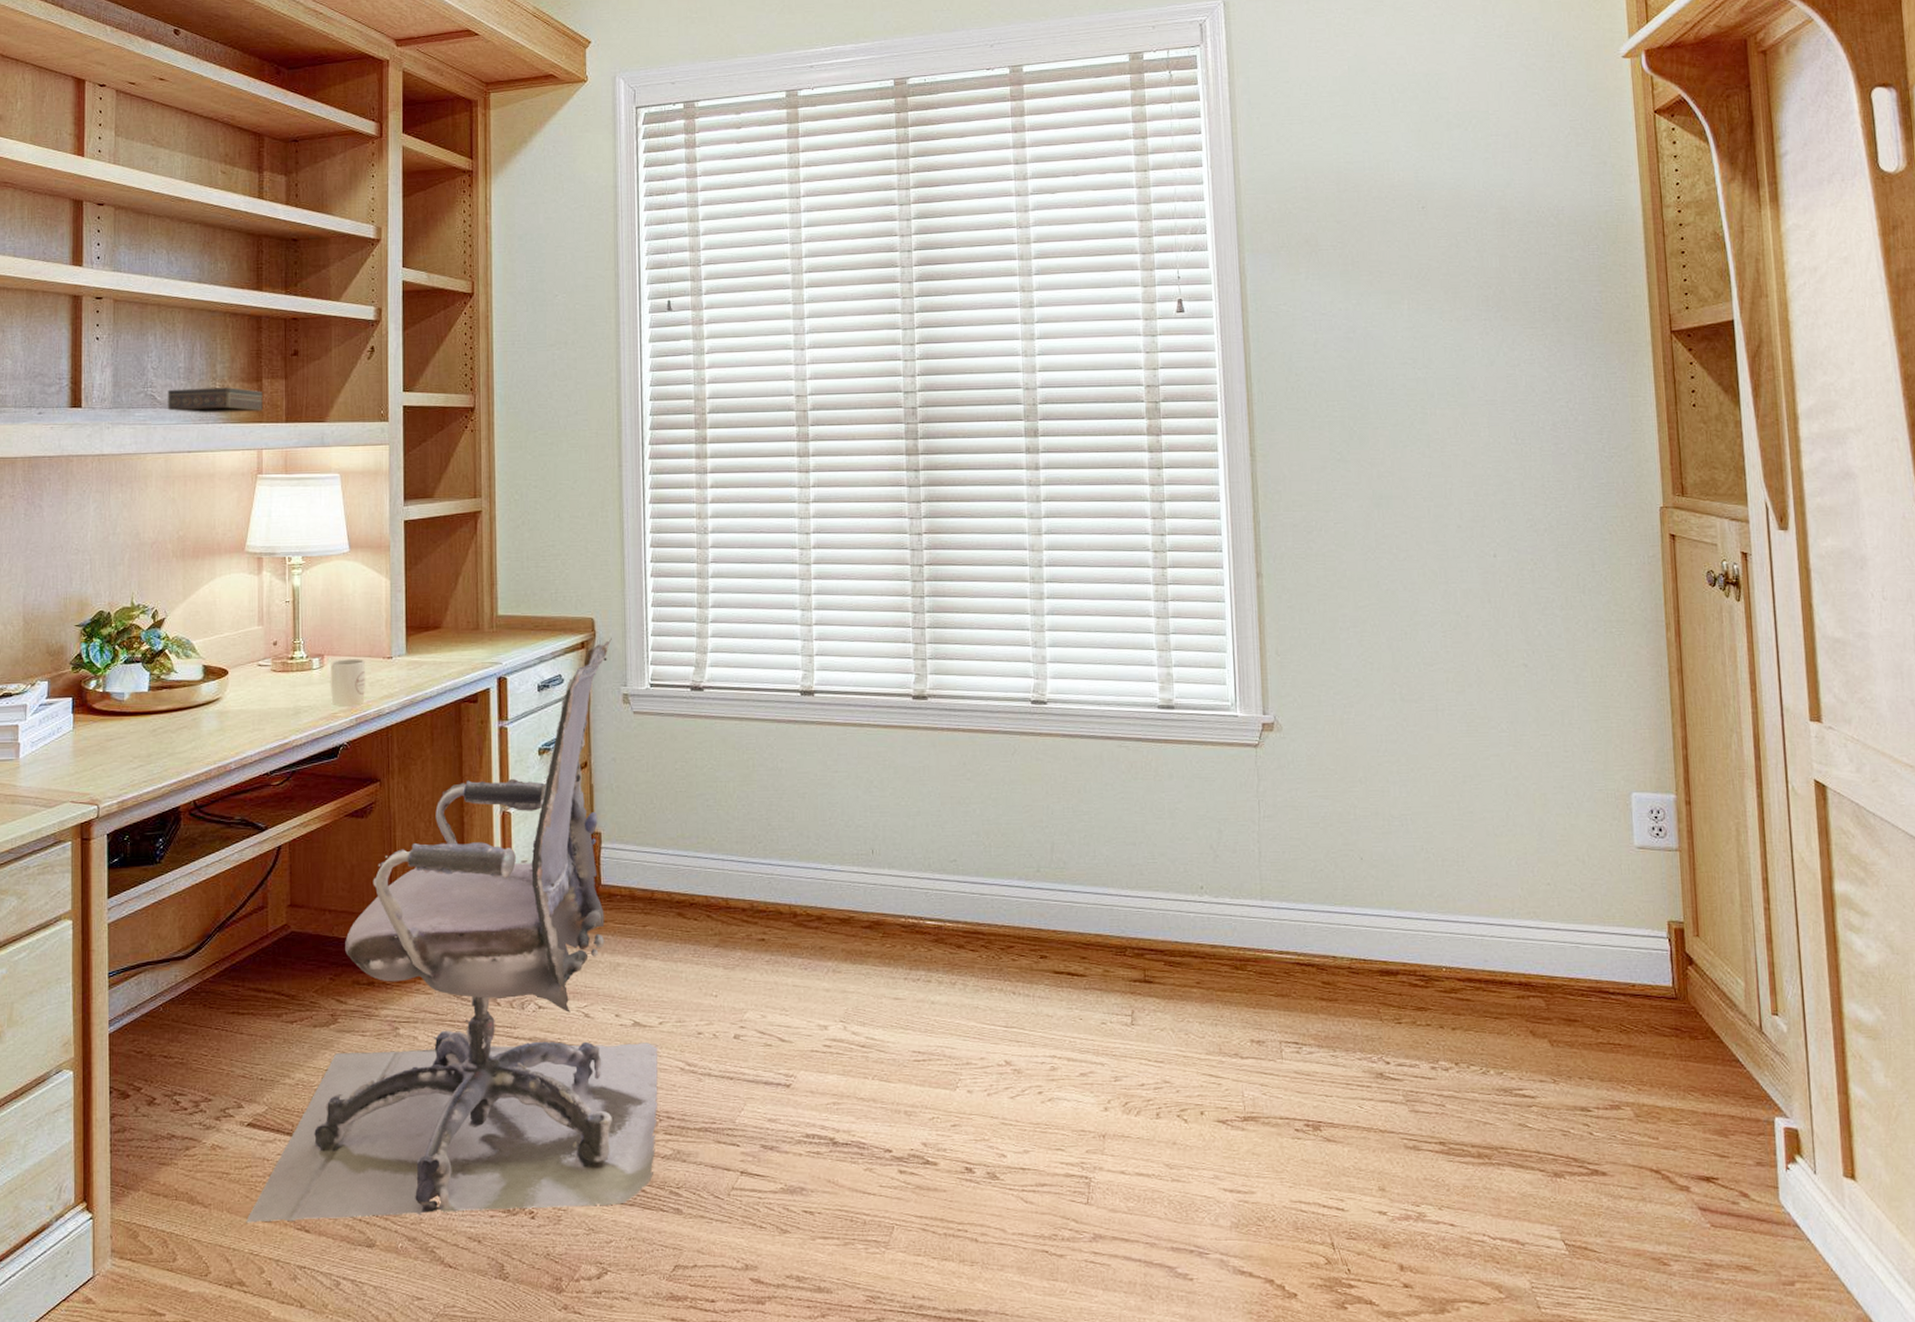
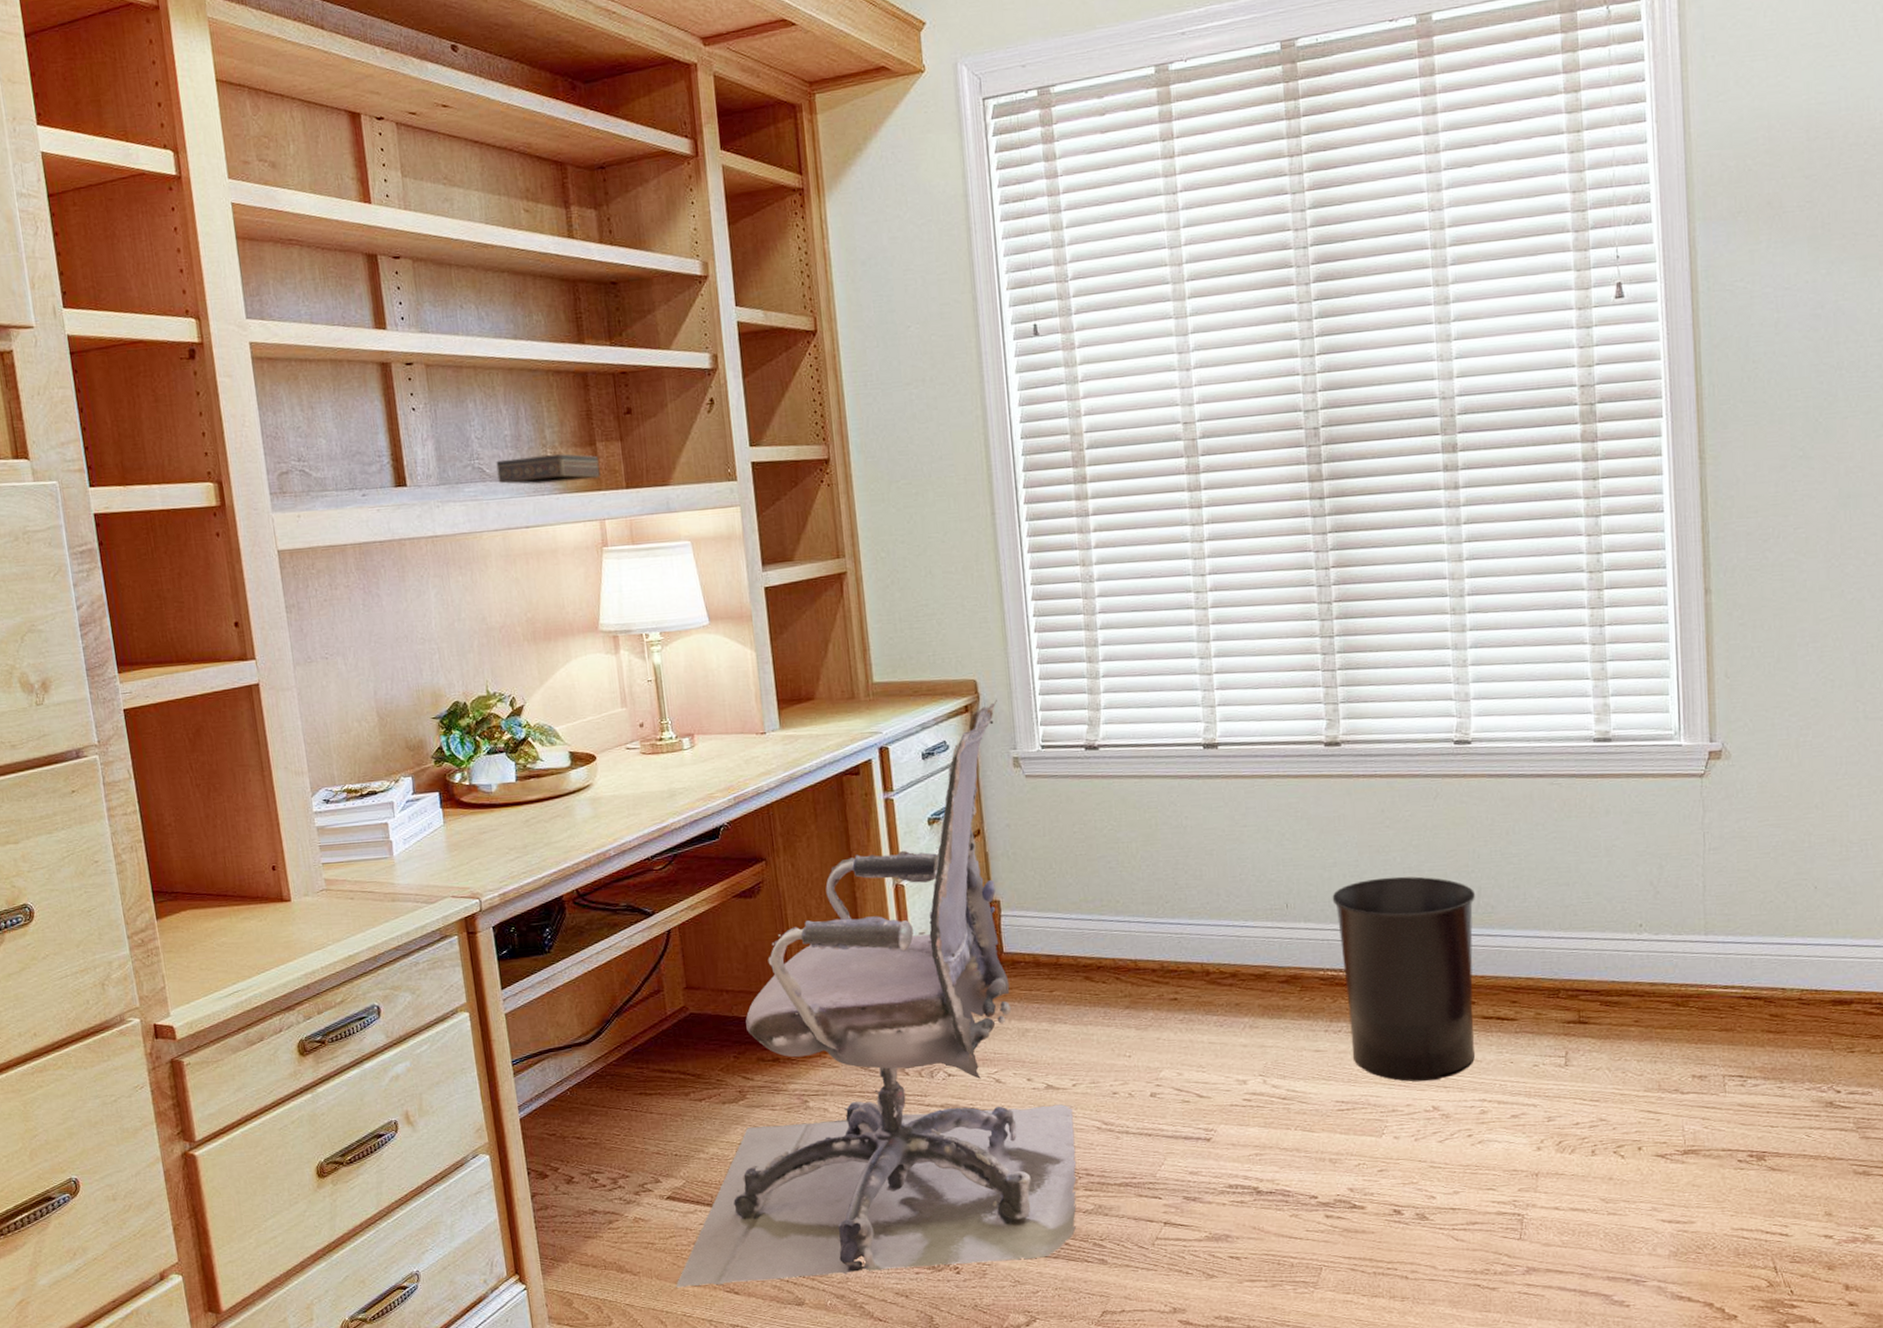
mug: present [330,659,366,706] -> none [702,736,742,787]
waste bin: none [915,828,1048,1034] -> present [1332,876,1475,1082]

